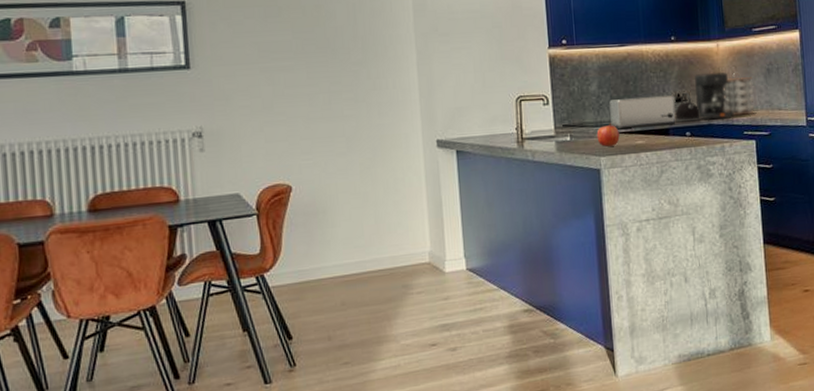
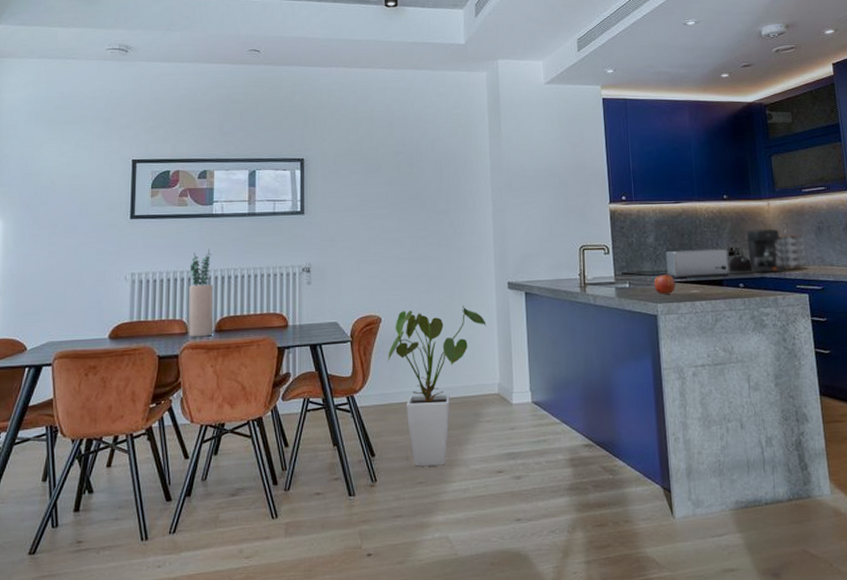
vase: none [48,114,86,220] -> present [188,249,214,337]
house plant: none [301,167,414,347] -> present [387,305,487,467]

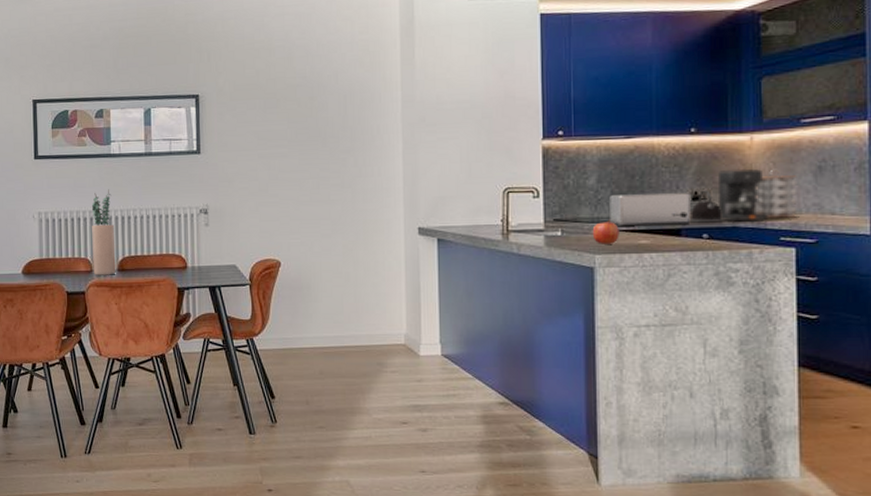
house plant: present [387,305,487,467] -> none [287,251,393,413]

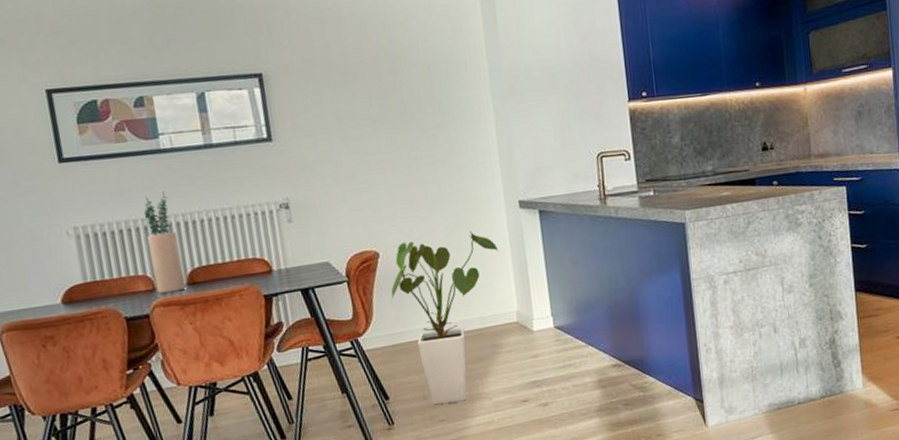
house plant: none [287,251,393,413] -> present [391,230,499,405]
fruit: present [592,219,619,244] -> none [680,175,705,200]
toaster: present [610,192,691,227] -> none [693,143,762,182]
kettle: present [689,190,723,224] -> none [761,140,788,173]
coffee maker: present [717,168,768,222] -> none [781,116,823,168]
spice rack: present [754,169,798,219] -> none [810,116,845,162]

